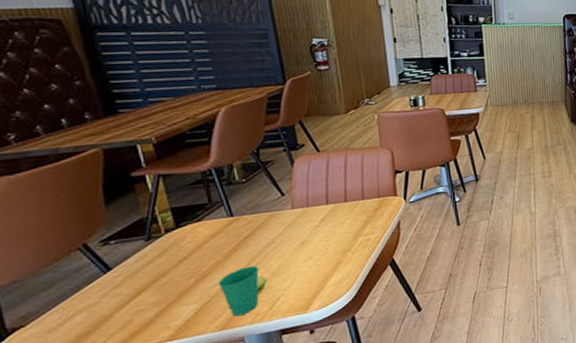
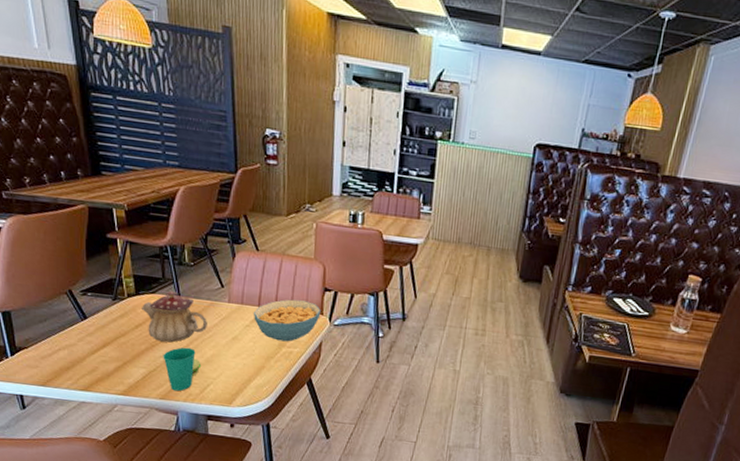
teapot: none [184,212,270,270] -> present [140,291,207,343]
cereal bowl: none [322,187,395,233] -> present [254,299,321,342]

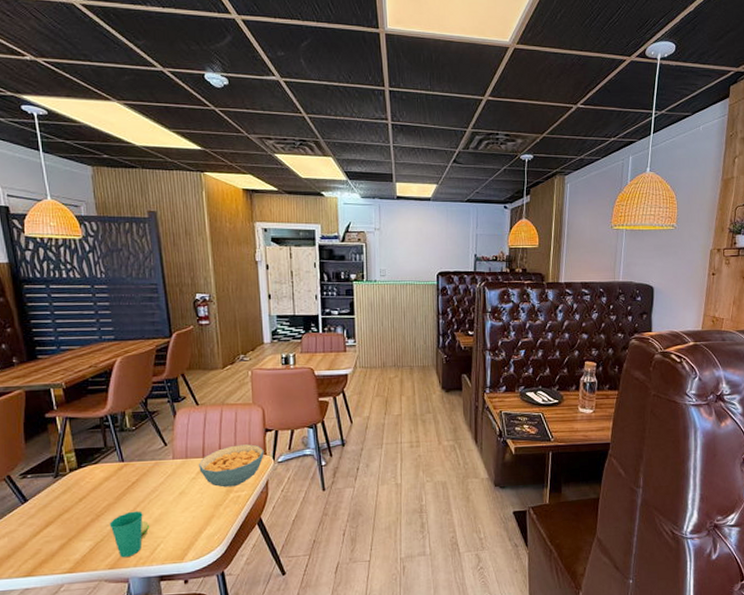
teapot: present [140,291,207,343] -> none [83,458,153,510]

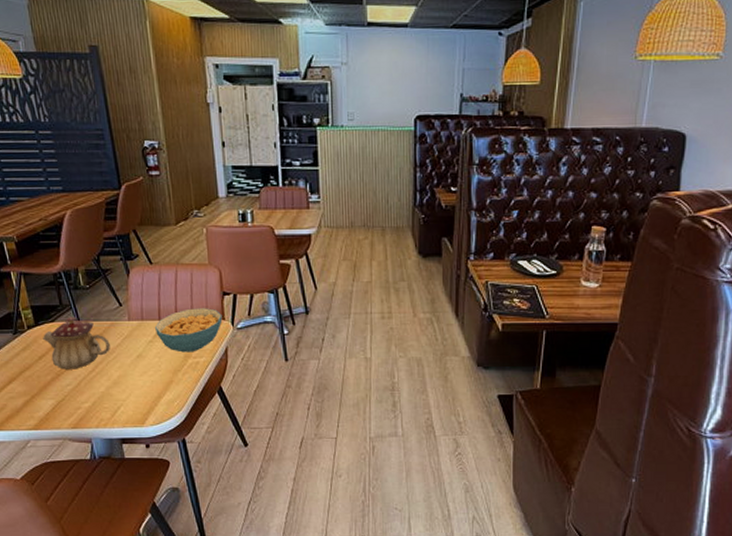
teapot: none [83,458,153,510] -> present [42,317,110,370]
cup: present [109,511,150,558] -> none [70,372,110,418]

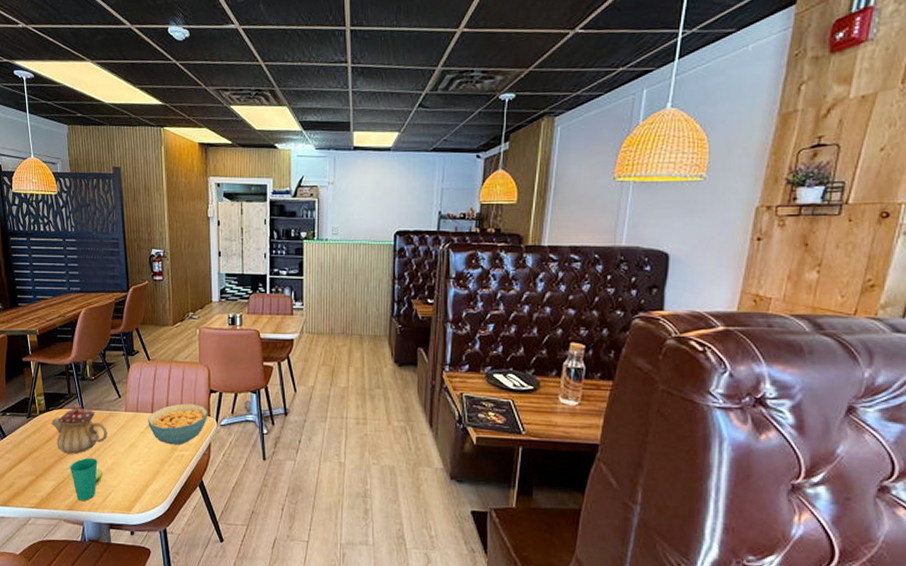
cup: none [70,372,110,418] -> present [70,457,103,502]

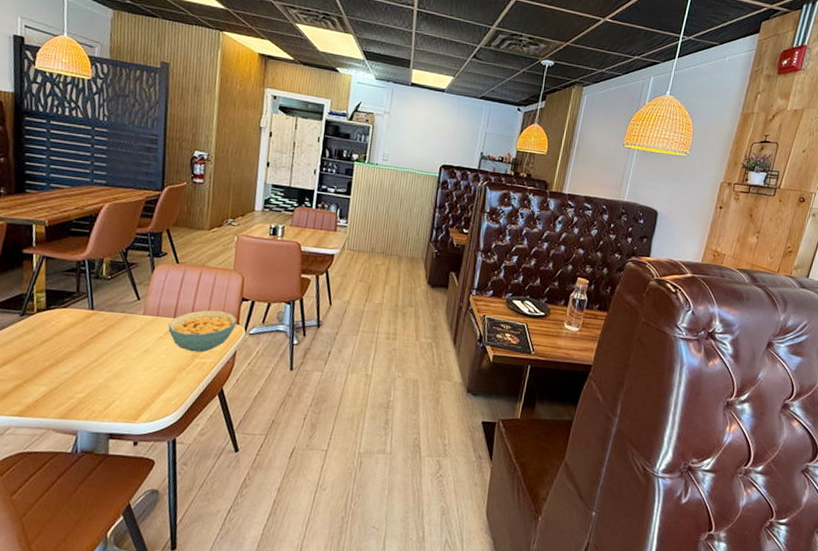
teapot: present [50,405,107,454] -> none [49,304,119,358]
cup: present [70,457,103,502] -> none [67,362,109,410]

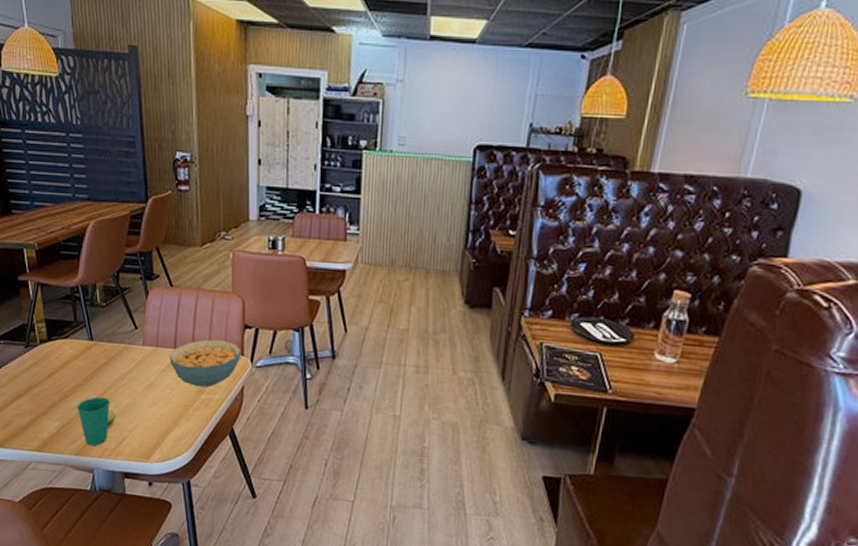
cup: none [67,362,109,410] -> present [77,396,117,446]

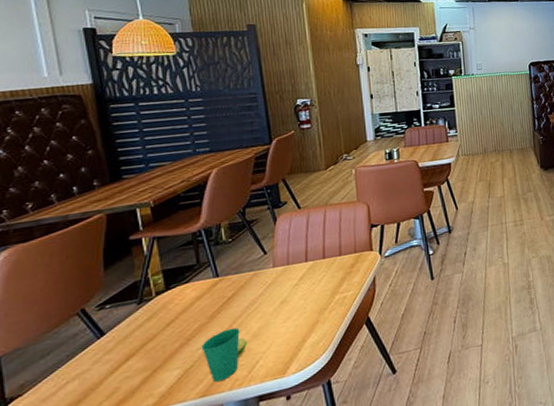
cereal bowl: present [170,339,241,388] -> none [302,242,370,290]

